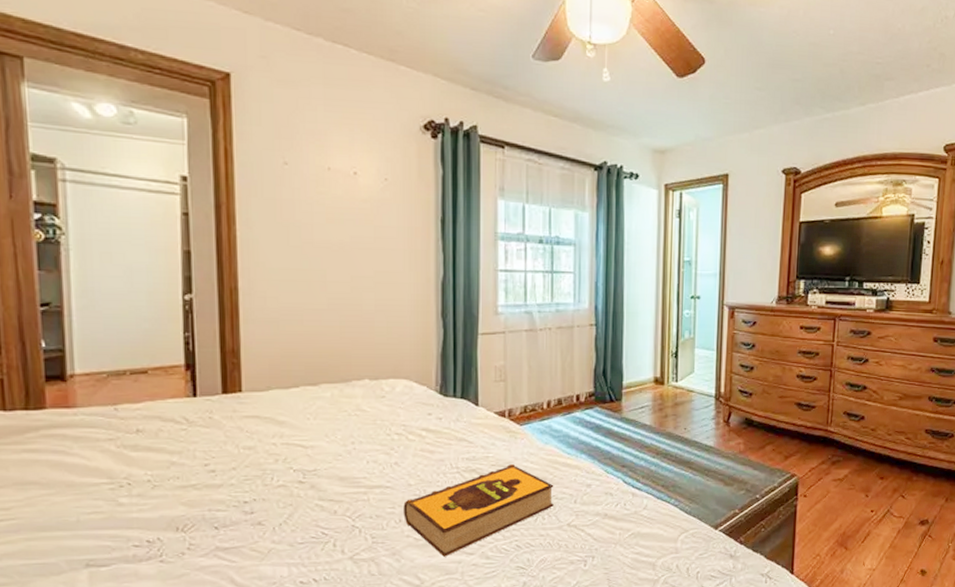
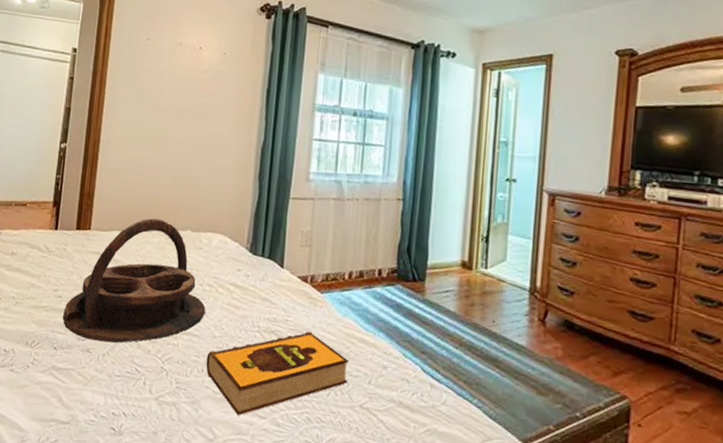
serving tray: none [220,371,396,512] -> present [63,218,206,343]

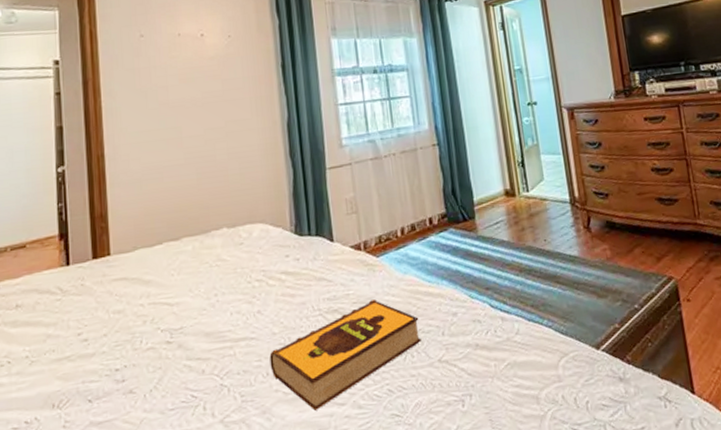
serving tray: present [63,218,206,343] -> none [93,223,259,379]

